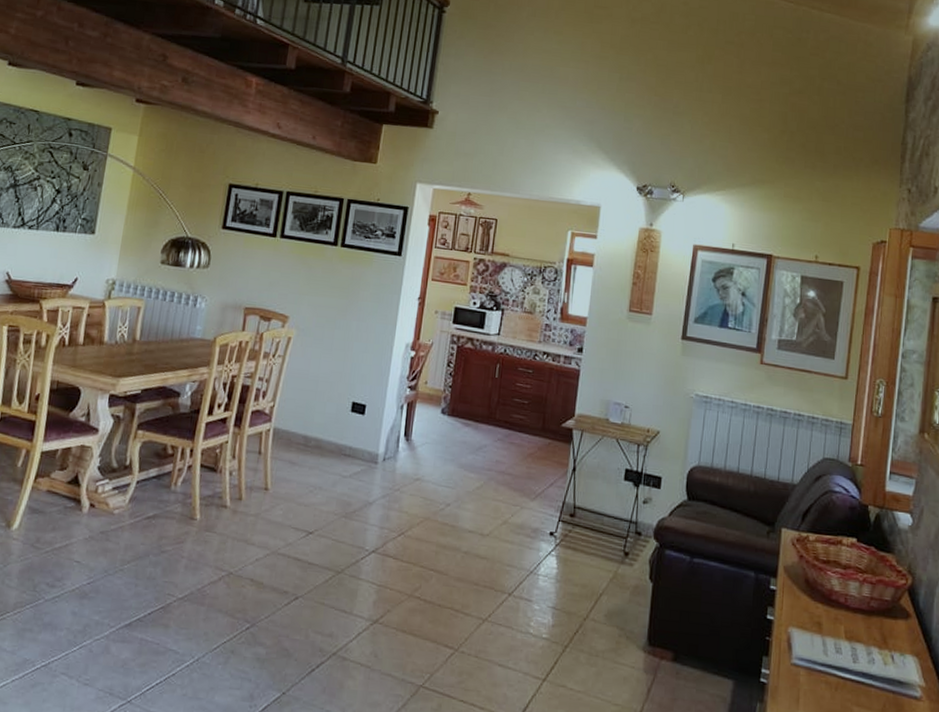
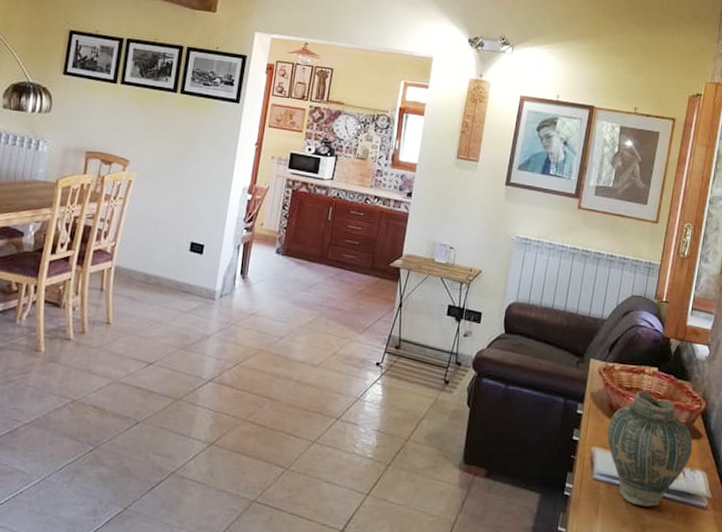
vase: none [804,563,901,697] -> present [607,390,693,507]

